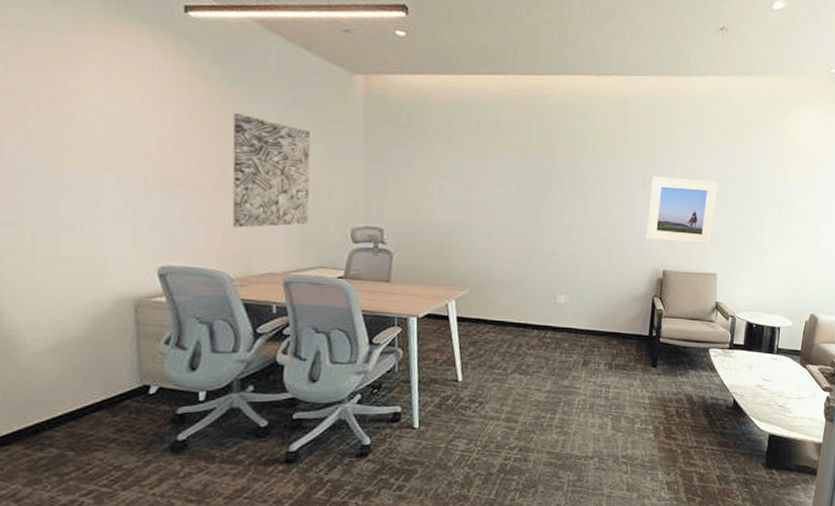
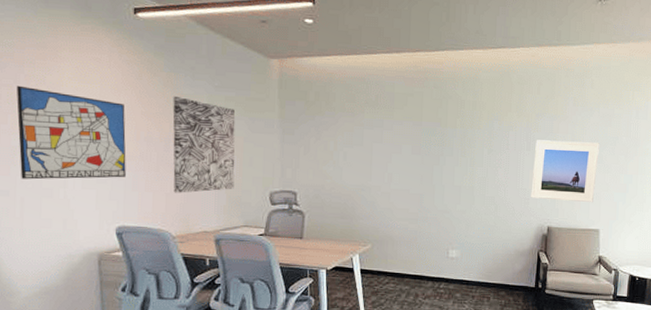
wall art: none [26,91,173,209] -> present [17,85,126,180]

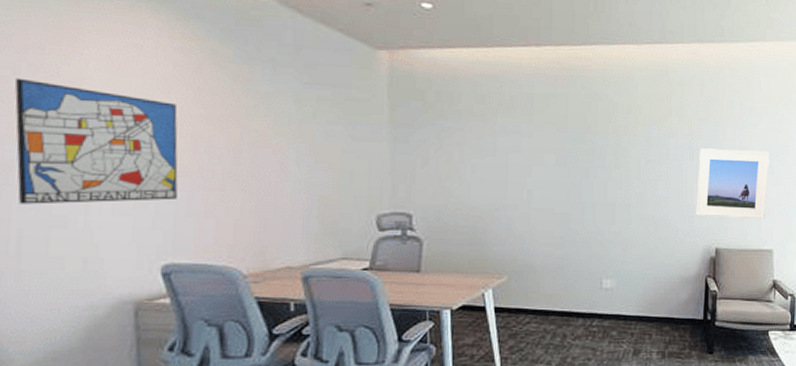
wall art: present [173,95,236,193] -> none [245,94,331,219]

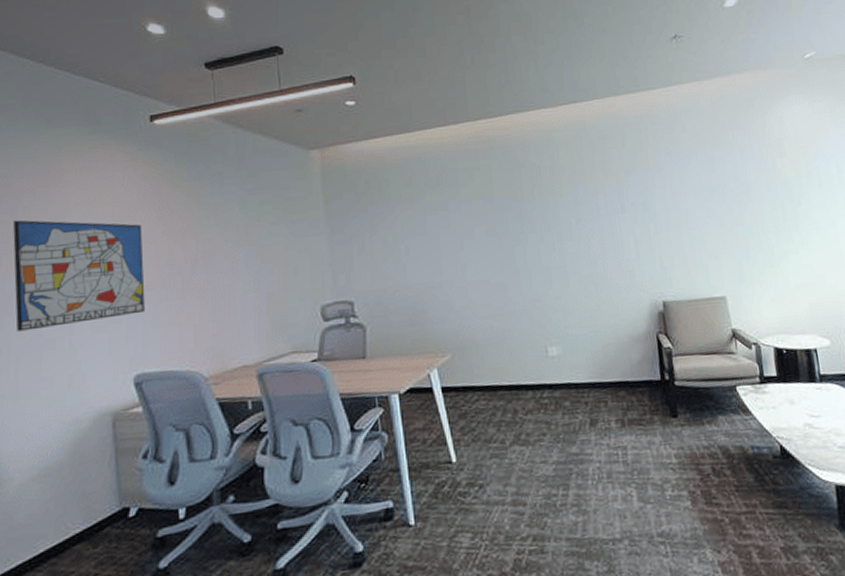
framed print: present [696,148,770,220] -> none [630,194,712,270]

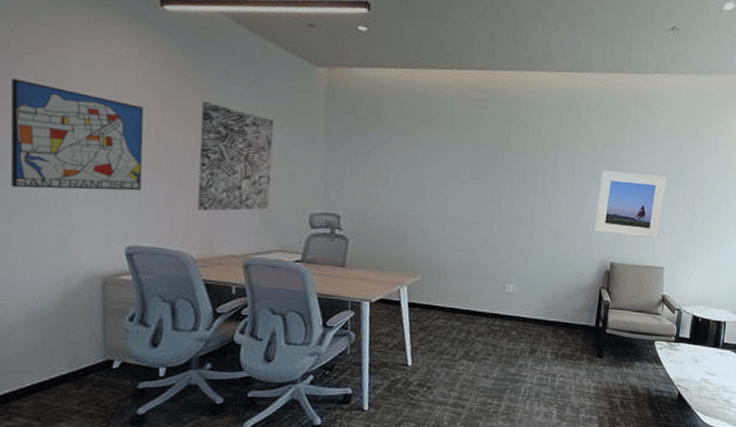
wall art: none [199,207,277,323] -> present [197,101,274,211]
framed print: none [630,194,712,270] -> present [594,170,667,239]

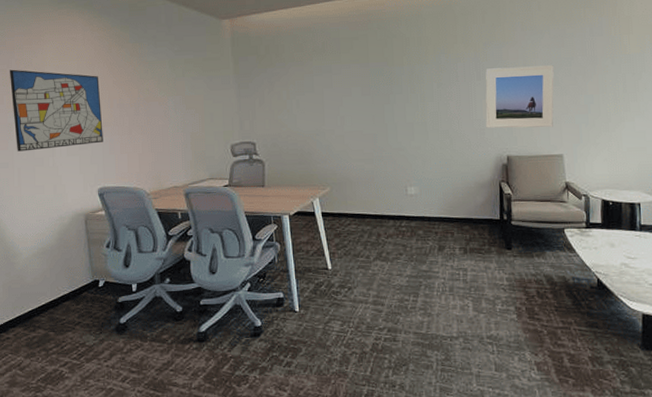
wall art: present [197,101,274,211] -> none [139,63,198,153]

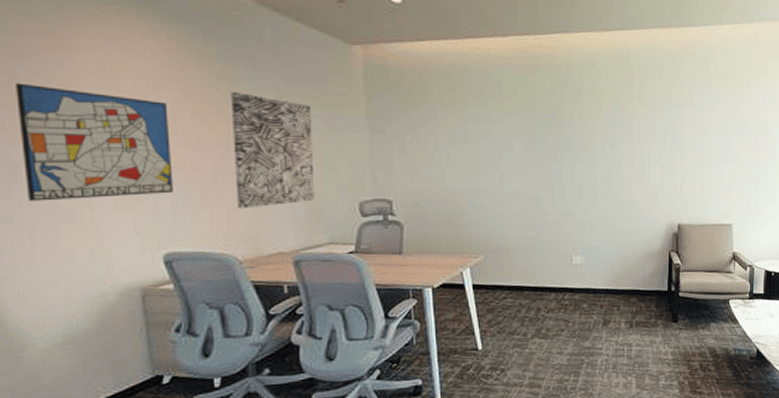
wall art: none [139,63,198,153] -> present [231,91,315,209]
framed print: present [485,65,554,128] -> none [659,130,728,196]

